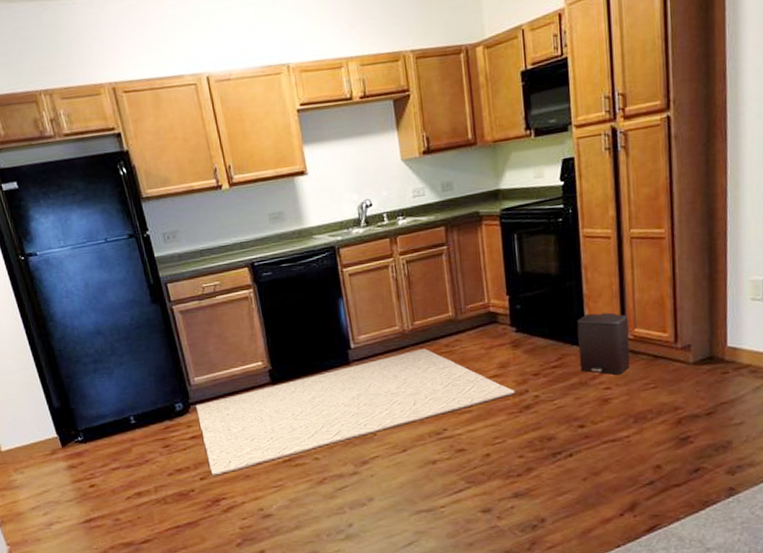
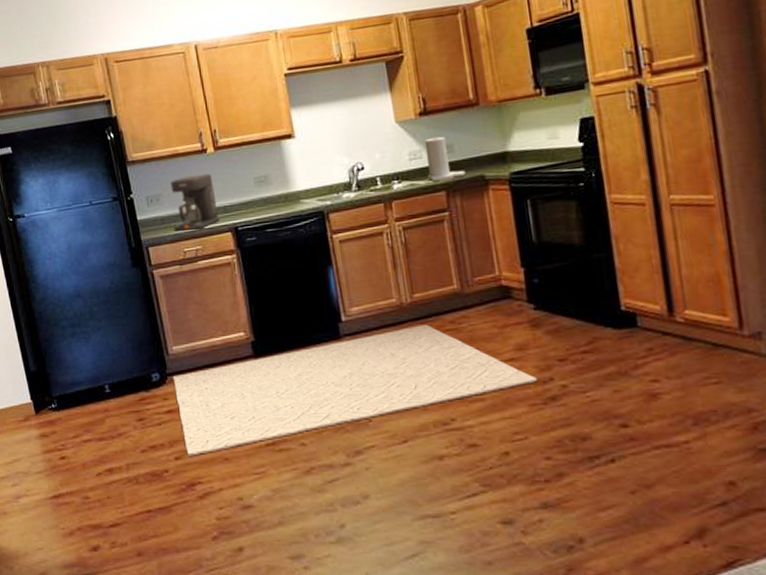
coffee maker: none [186,209,237,268] -> present [170,173,220,231]
paper towel: none [427,174,463,218] -> present [424,136,466,182]
pedal bin: present [576,312,630,375] -> none [609,290,683,366]

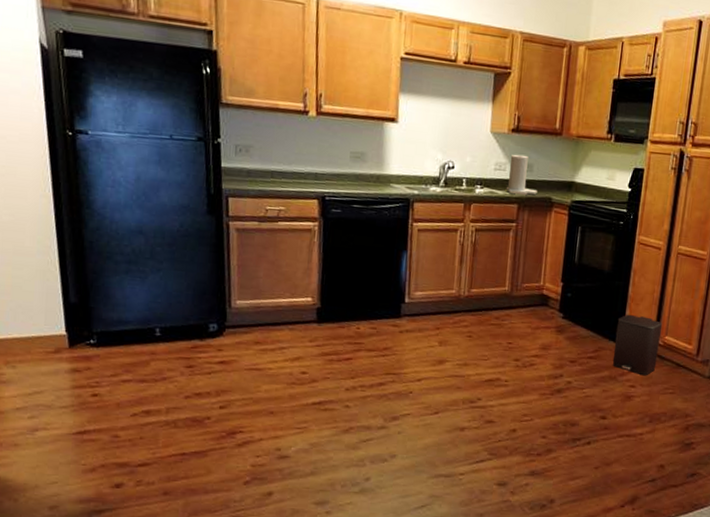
coffee maker: present [170,173,220,231] -> none [259,133,309,191]
rug: present [172,324,537,456] -> none [231,316,551,407]
pedal bin: none [609,290,683,366] -> present [612,314,662,376]

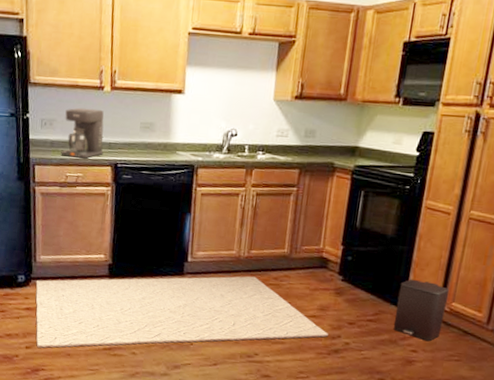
rug: none [231,316,551,407] -> present [35,276,328,348]
coffee maker: none [259,133,309,191] -> present [61,107,104,160]
paper towel: present [505,154,537,196] -> none [287,120,320,161]

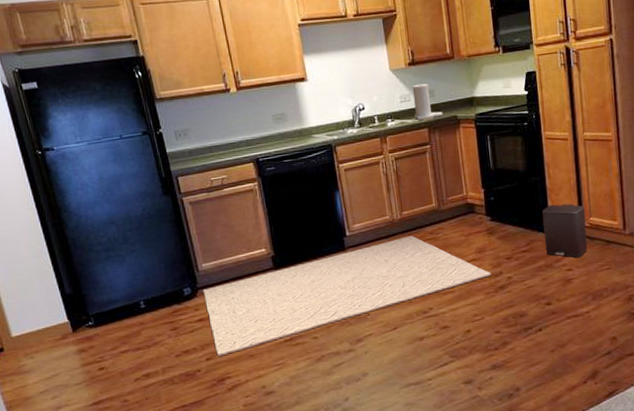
coffee maker: present [61,107,104,160] -> none [197,110,243,163]
paper towel: none [287,120,320,161] -> present [412,83,443,121]

